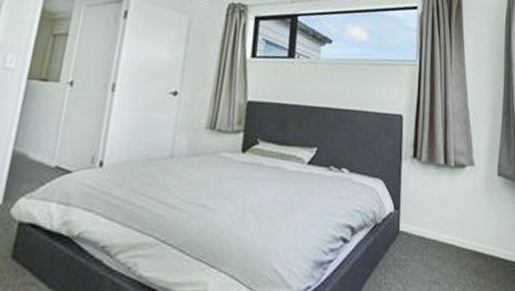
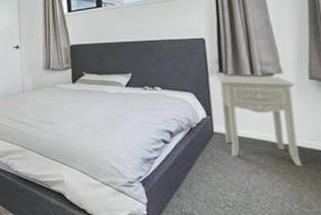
nightstand: none [410,162,486,276] -> present [217,75,302,166]

